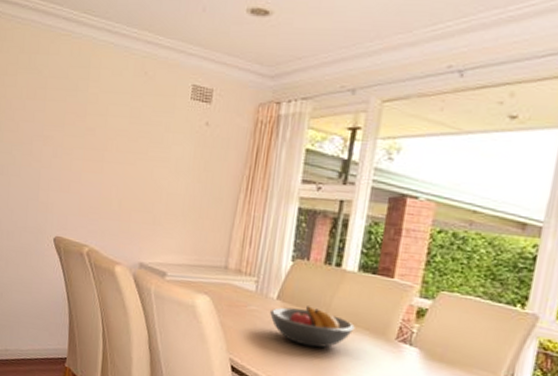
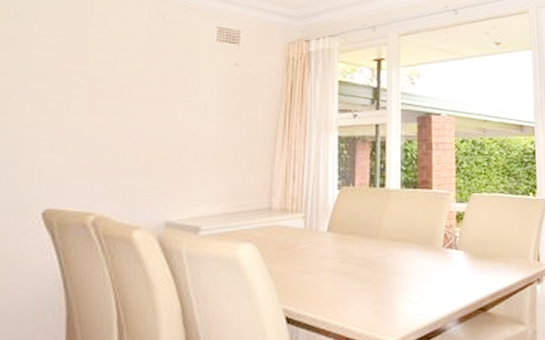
fruit bowl: present [270,306,355,348] -> none [322,232,406,275]

